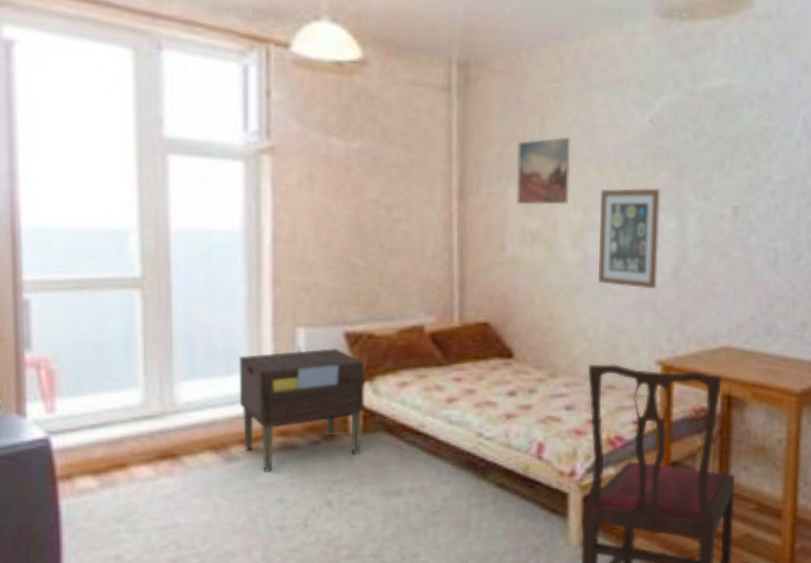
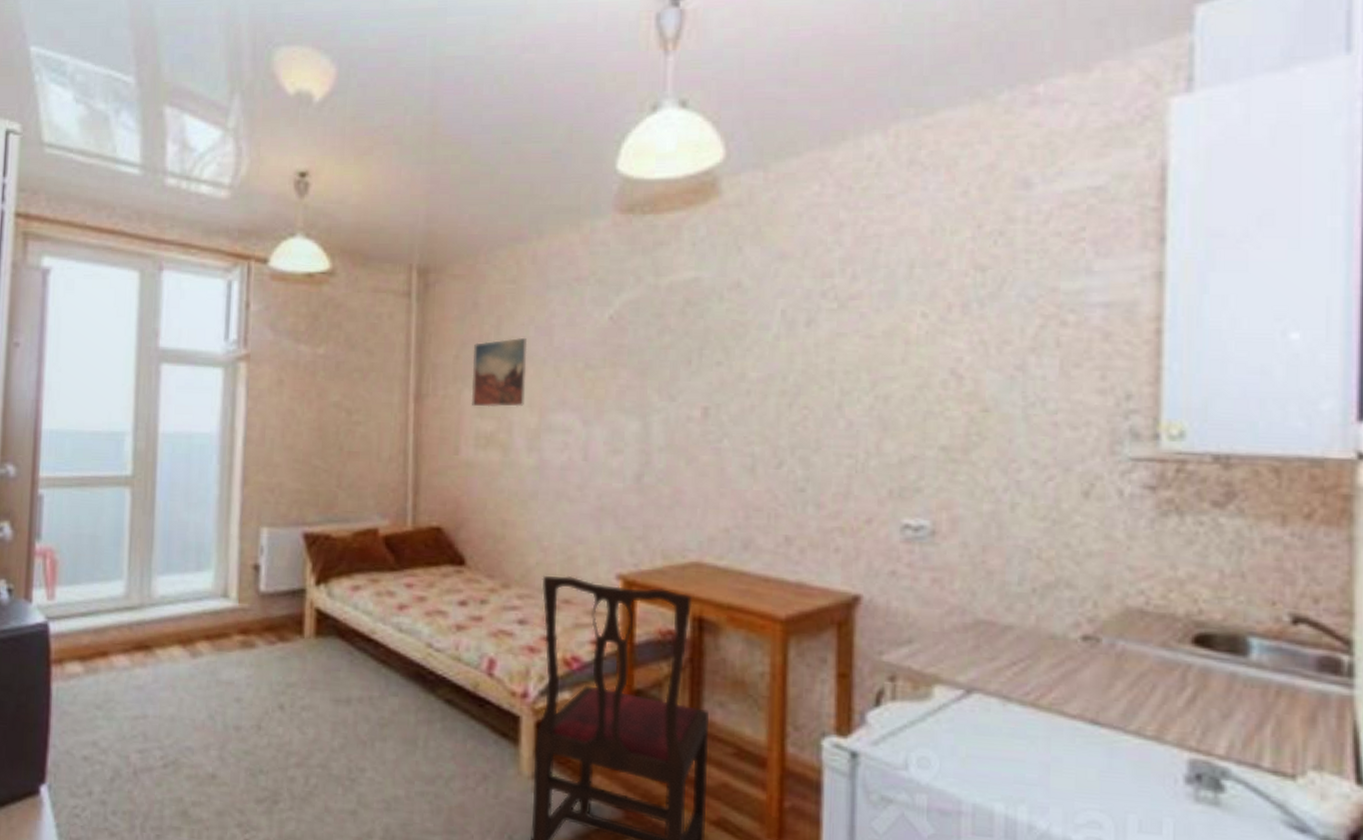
nightstand: present [238,348,365,472] -> none [207,548,321,670]
wall art: present [598,188,660,289] -> none [554,388,621,497]

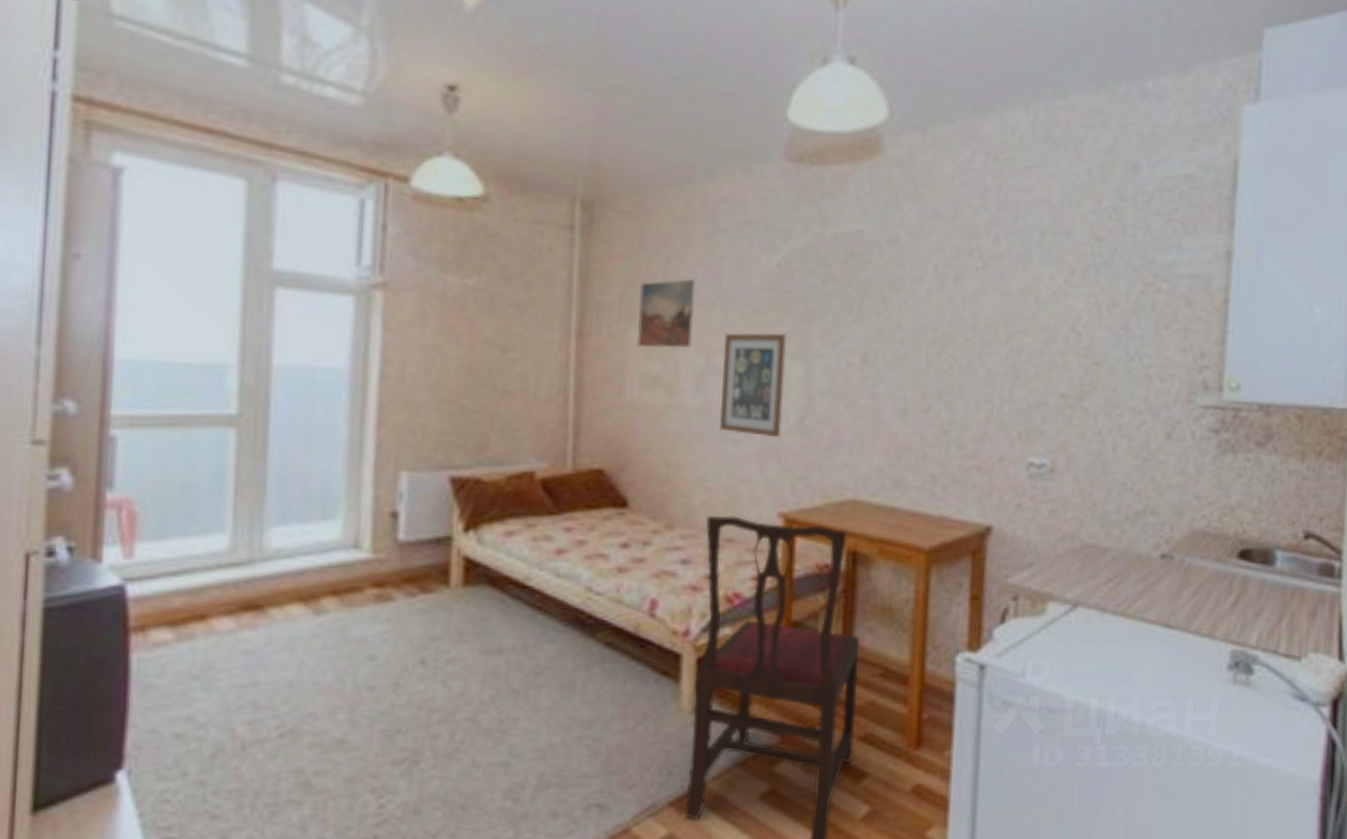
wall art: none [554,388,621,497] -> present [720,333,786,438]

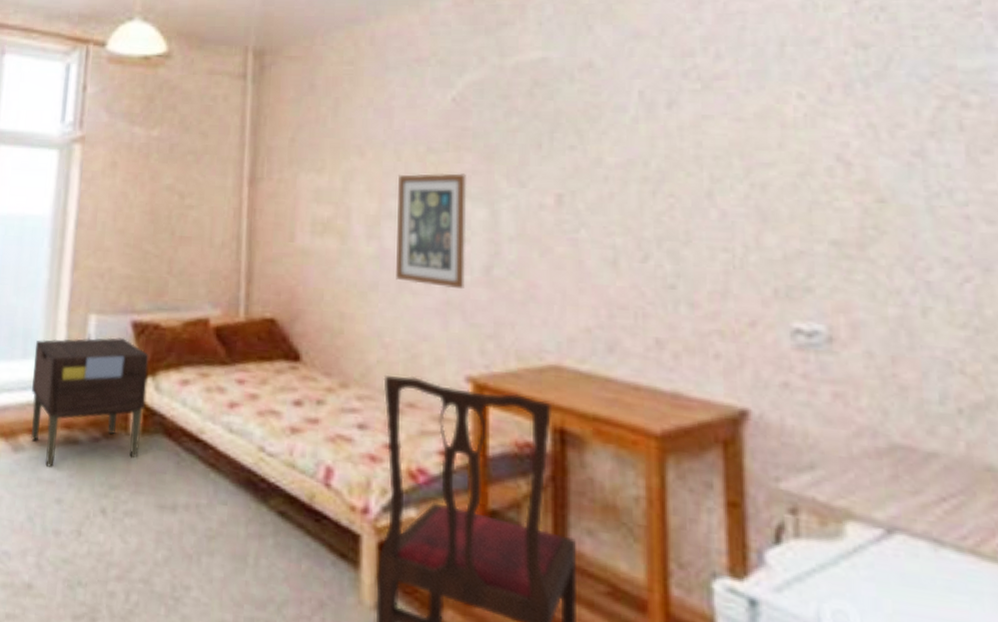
nightstand: none [334,494,470,626] -> present [30,337,149,467]
wall art: present [637,278,695,349] -> none [308,119,365,192]

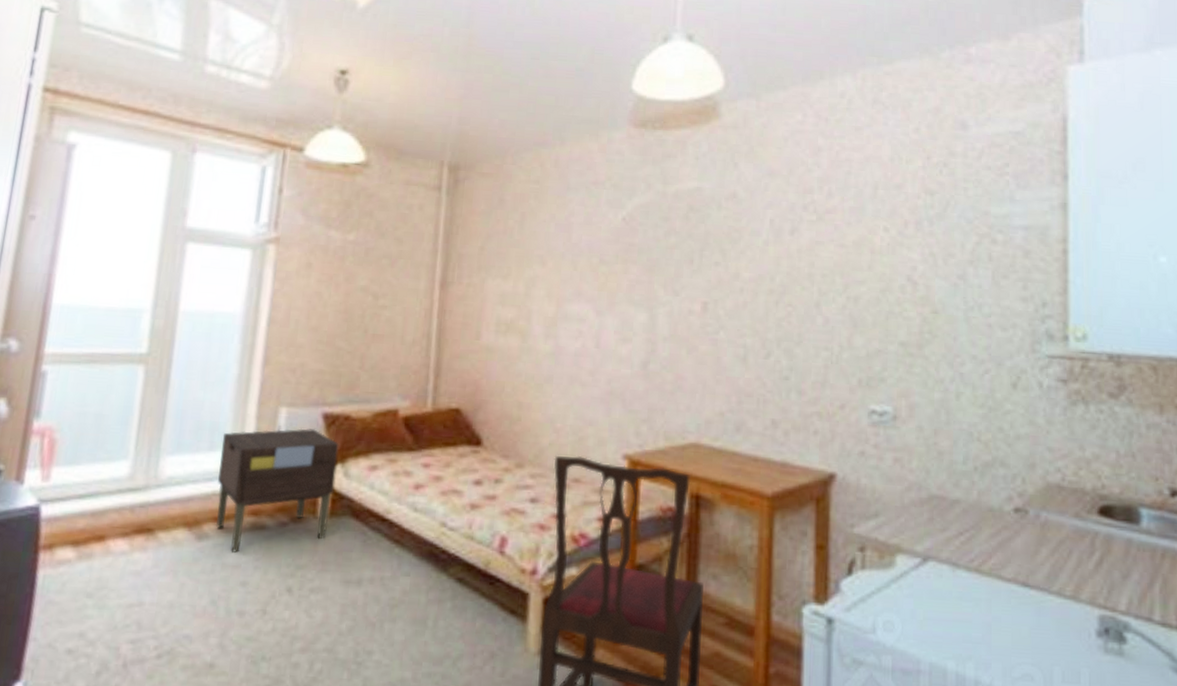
wall art: present [396,173,466,290] -> none [568,282,631,382]

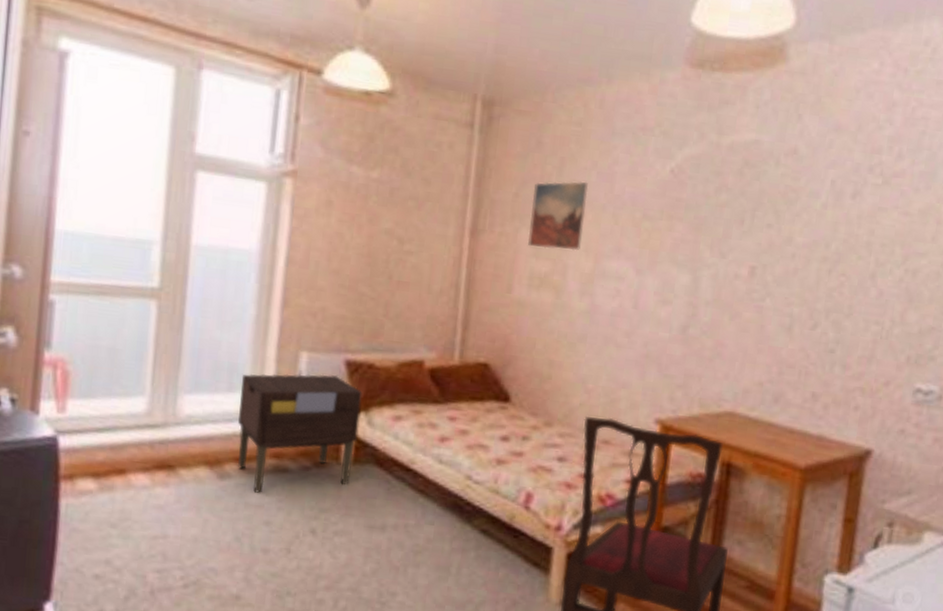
wall art: none [494,232,547,297] -> present [528,181,588,251]

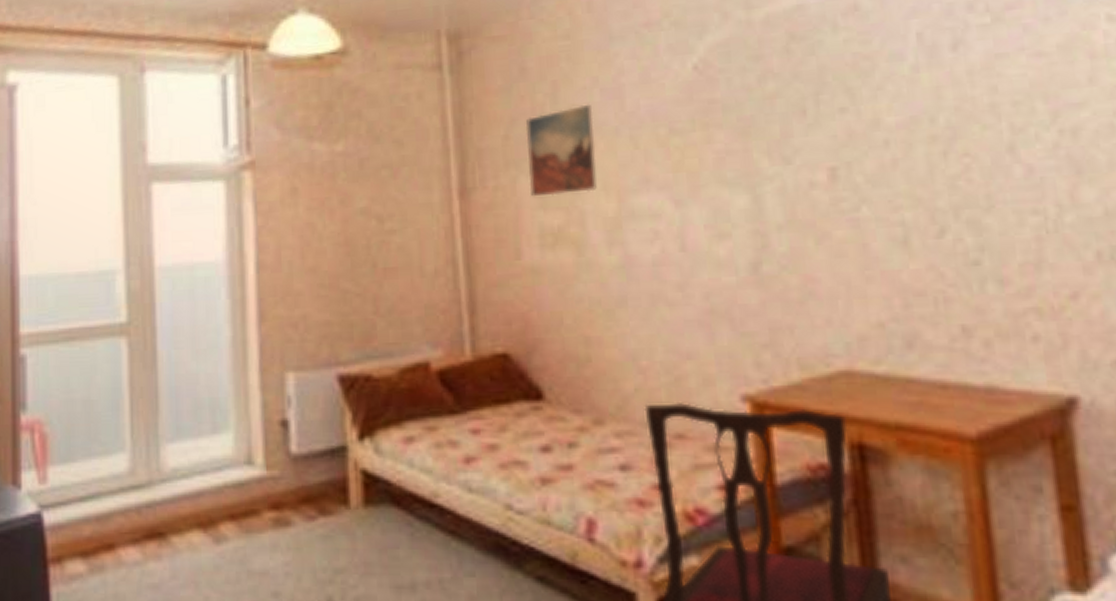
nightstand: present [237,373,363,493] -> none [225,396,366,556]

